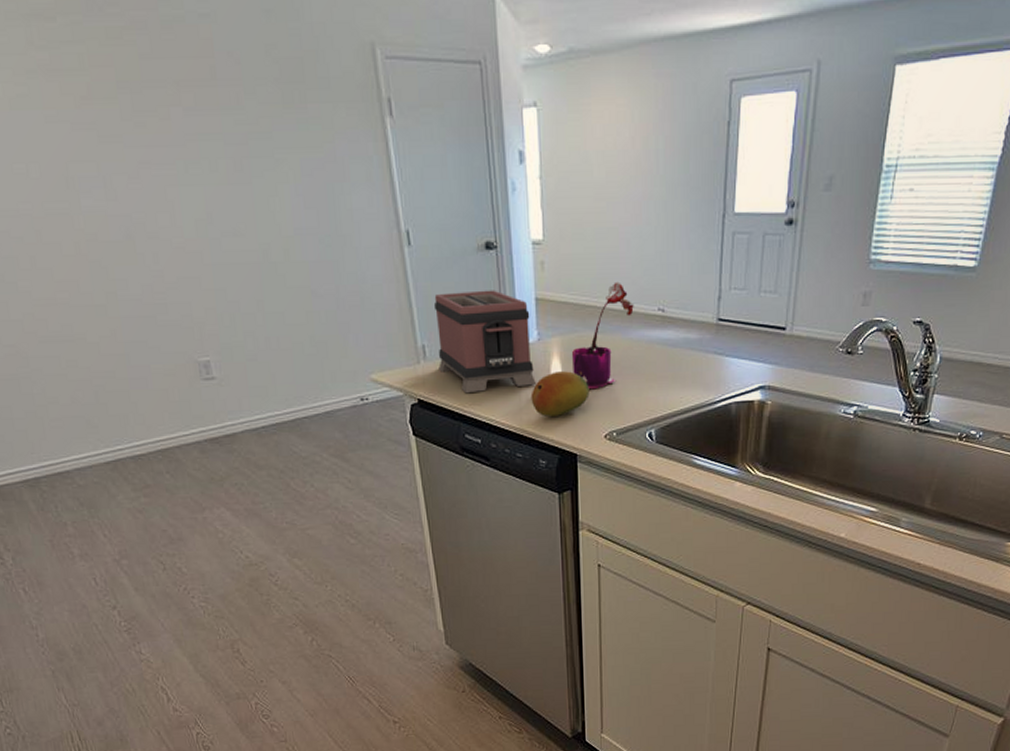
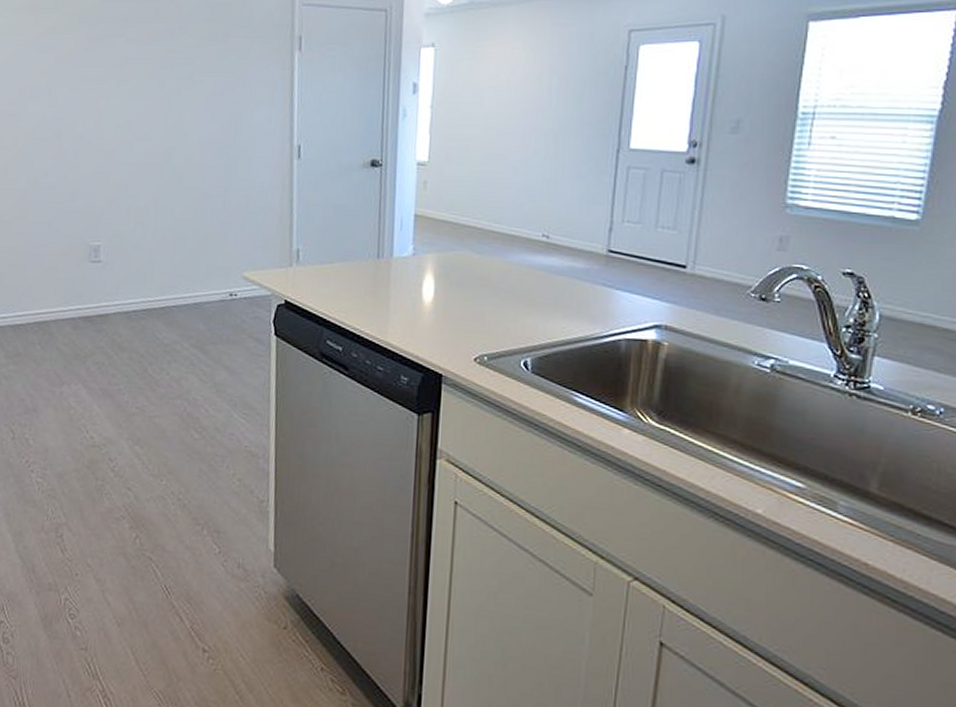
toaster: present [434,290,537,394] -> none [310,203,408,300]
fruit: present [530,371,590,418] -> none [399,287,462,334]
potted plant: present [572,281,634,390] -> none [446,205,516,310]

